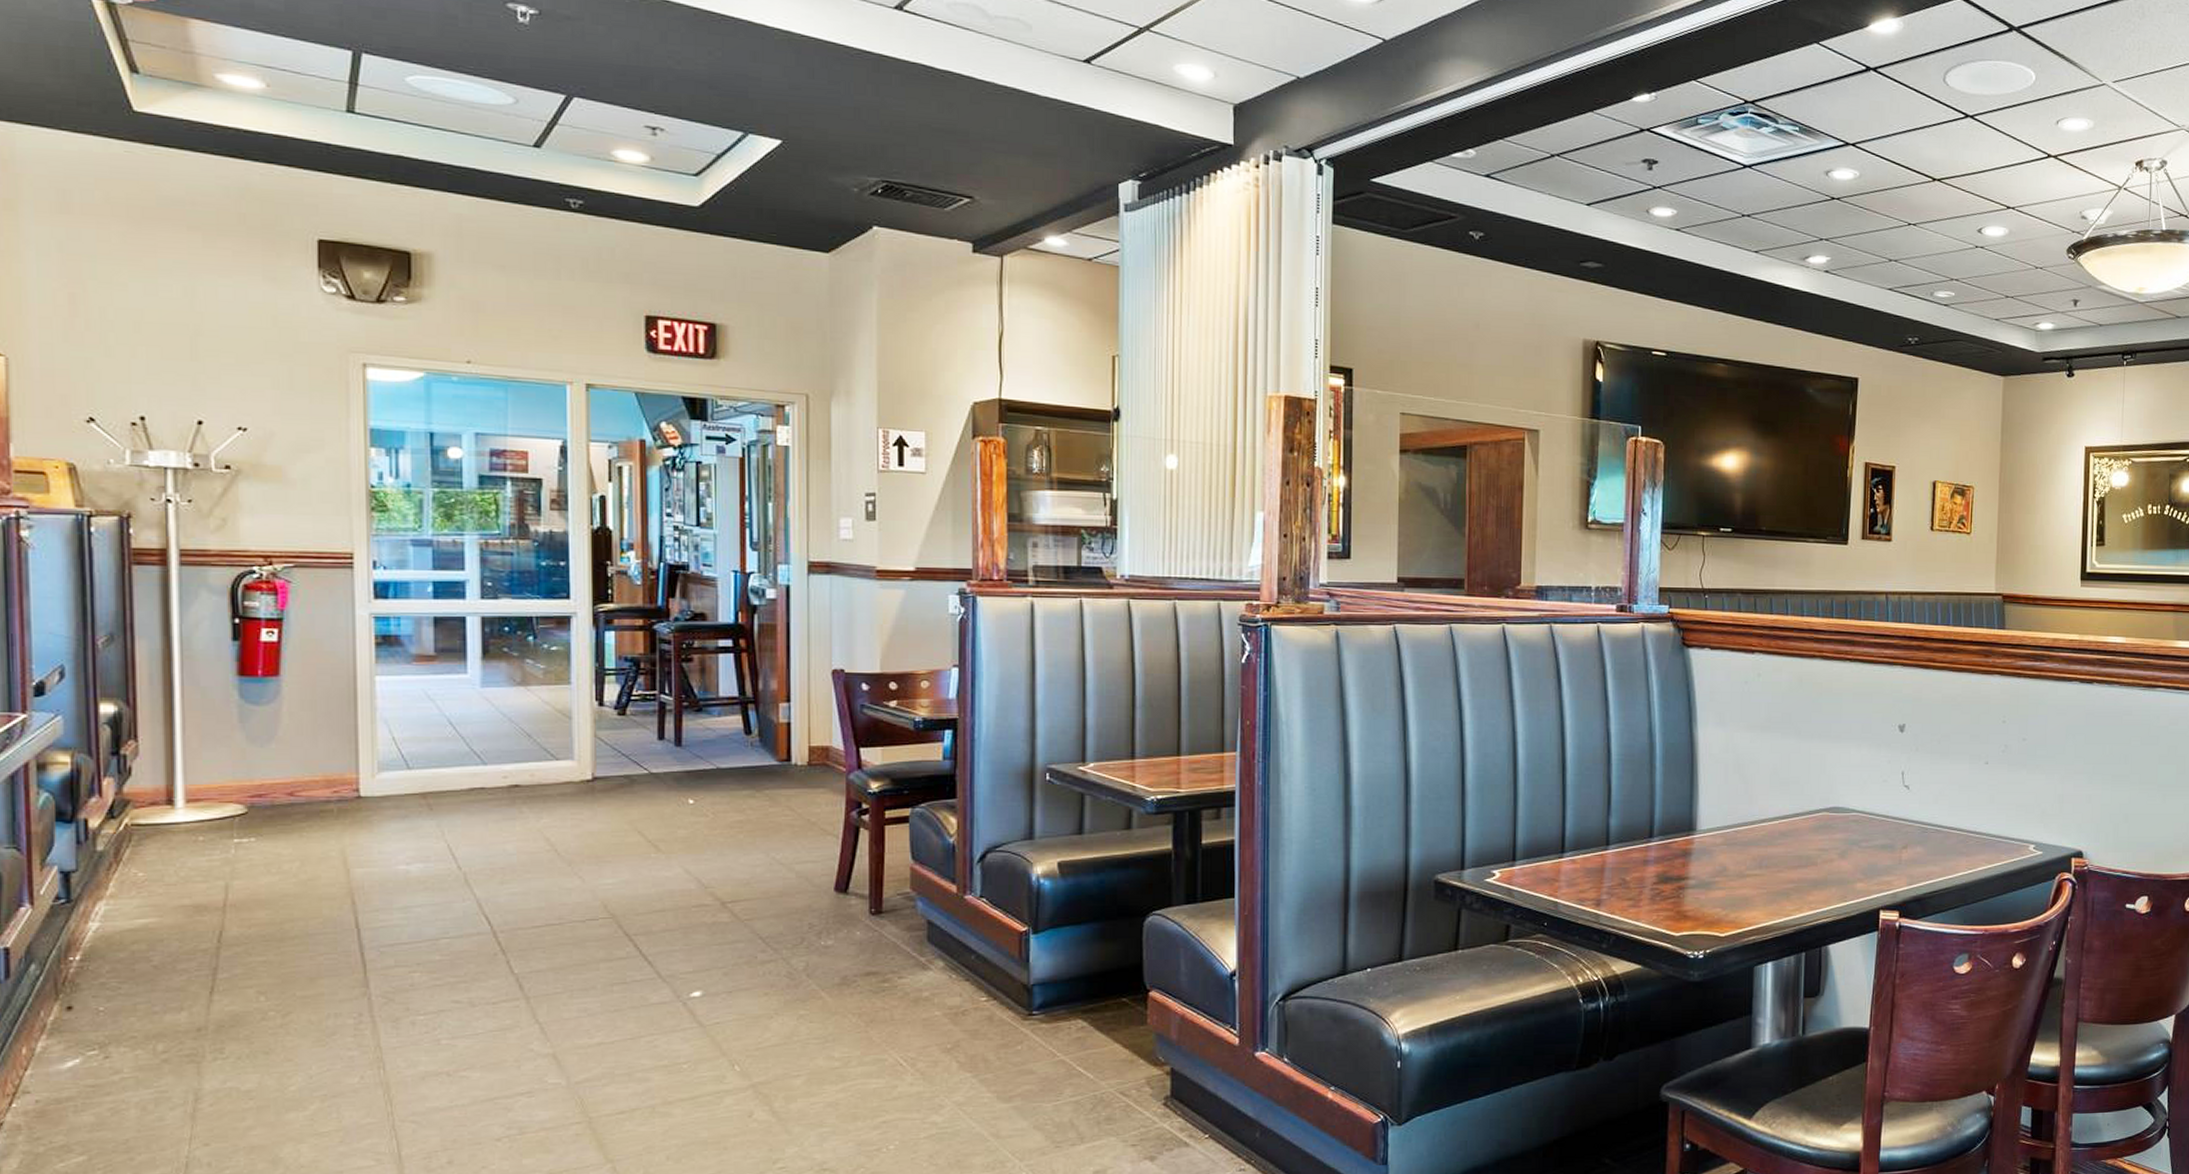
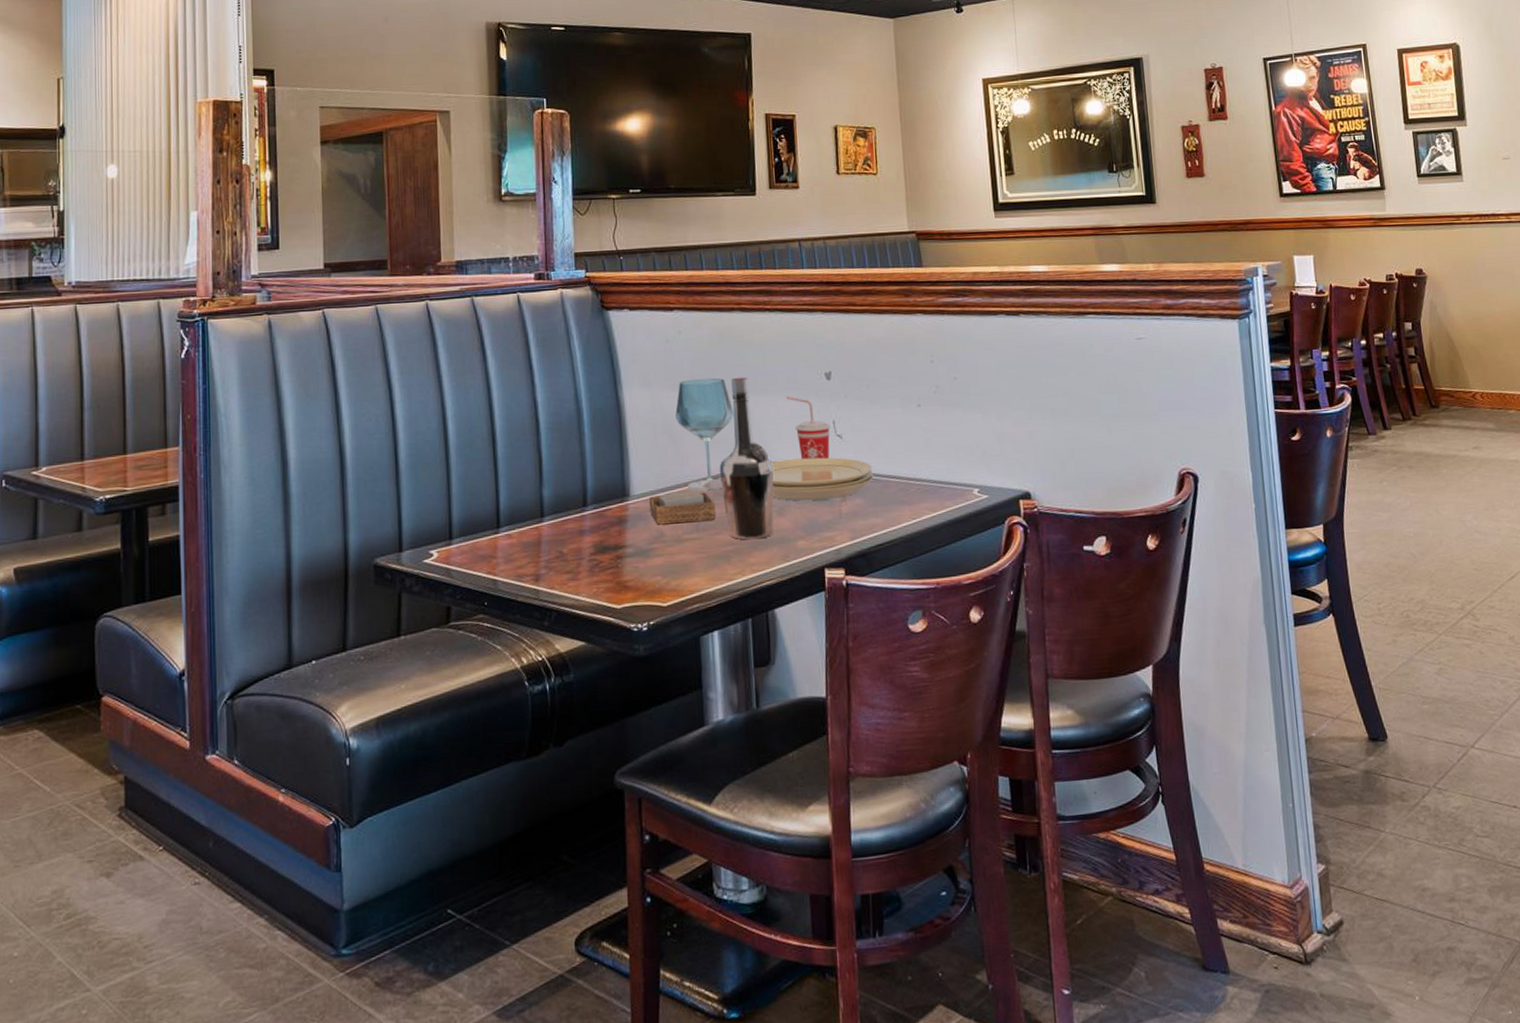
napkin holder: none [1715,830,1779,860] -> present [649,491,716,525]
wine glass: none [1748,721,1806,831] -> present [675,378,734,492]
bottle: none [1786,723,1839,879] -> present [719,377,774,540]
plate: none [1836,806,1936,846] -> present [771,457,874,501]
beverage cup: none [1859,745,1899,808] -> present [786,396,830,460]

